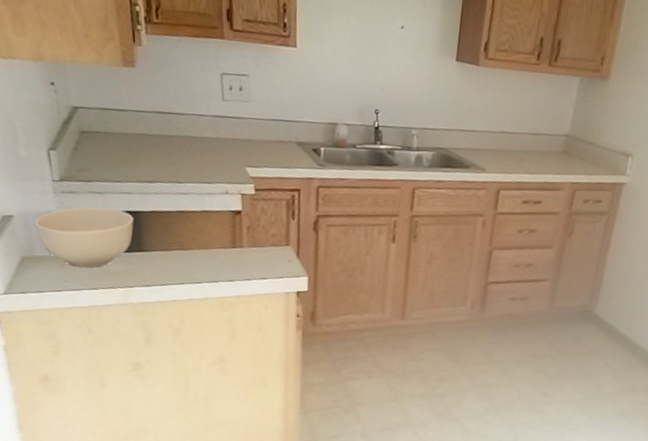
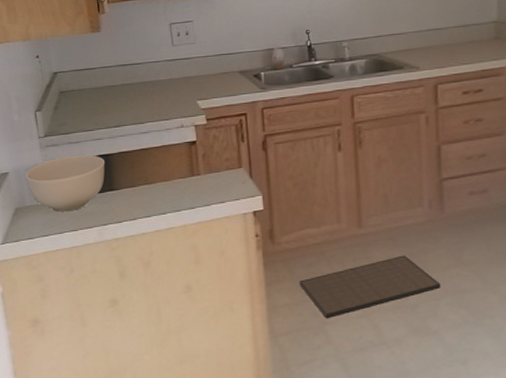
doormat: none [336,349,470,400] -> present [299,255,441,319]

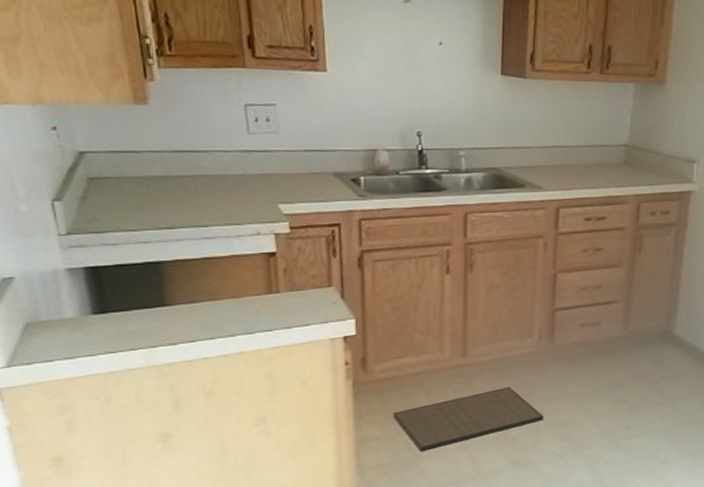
bowl: present [26,155,105,212] -> none [40,261,155,330]

